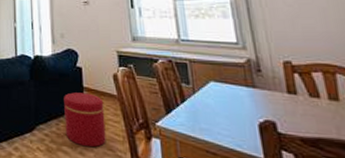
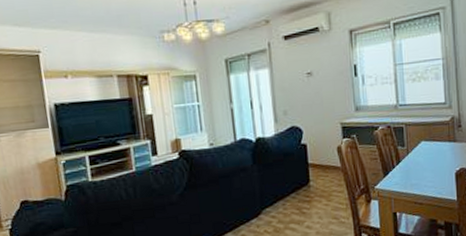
ottoman: present [64,92,106,148] -> none [289,169,331,221]

